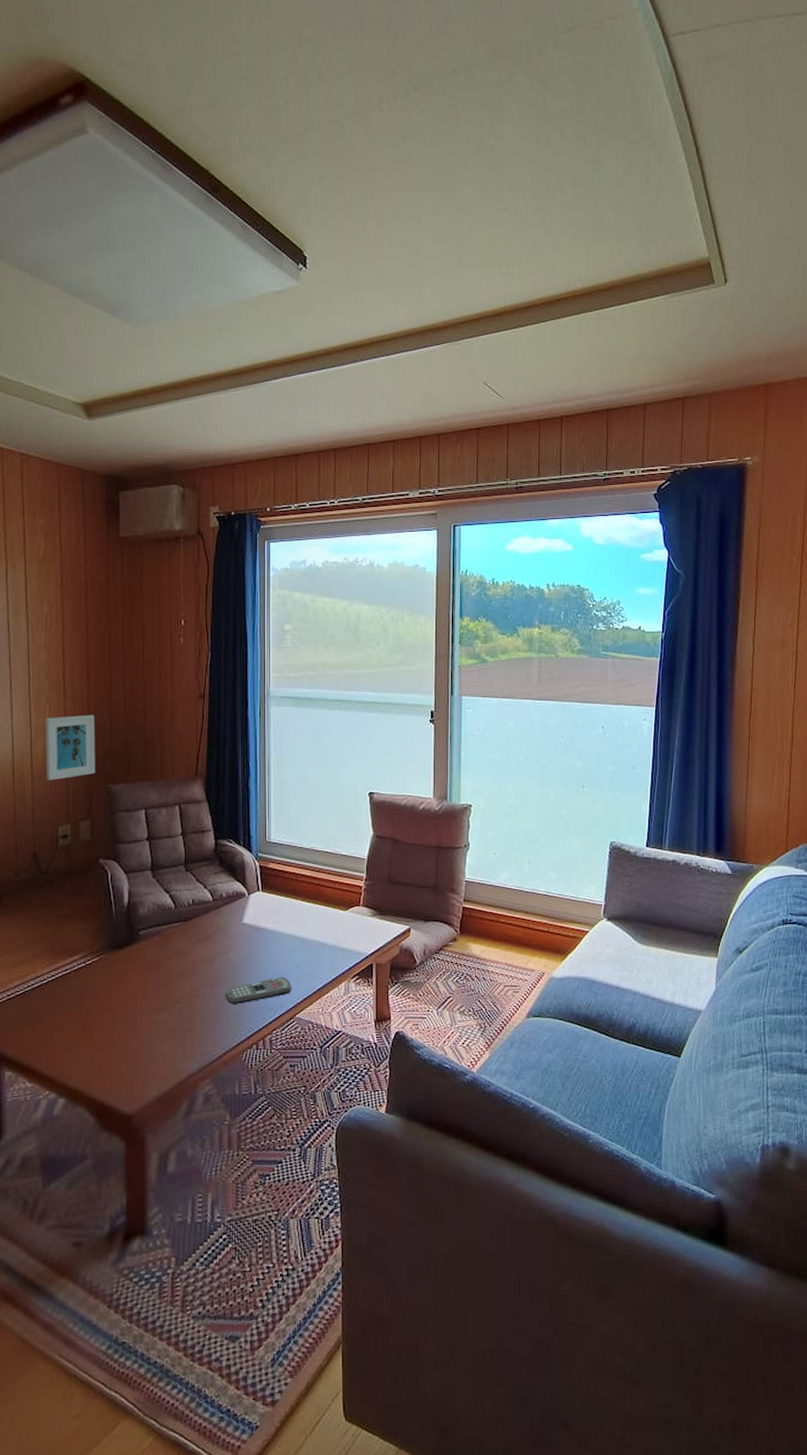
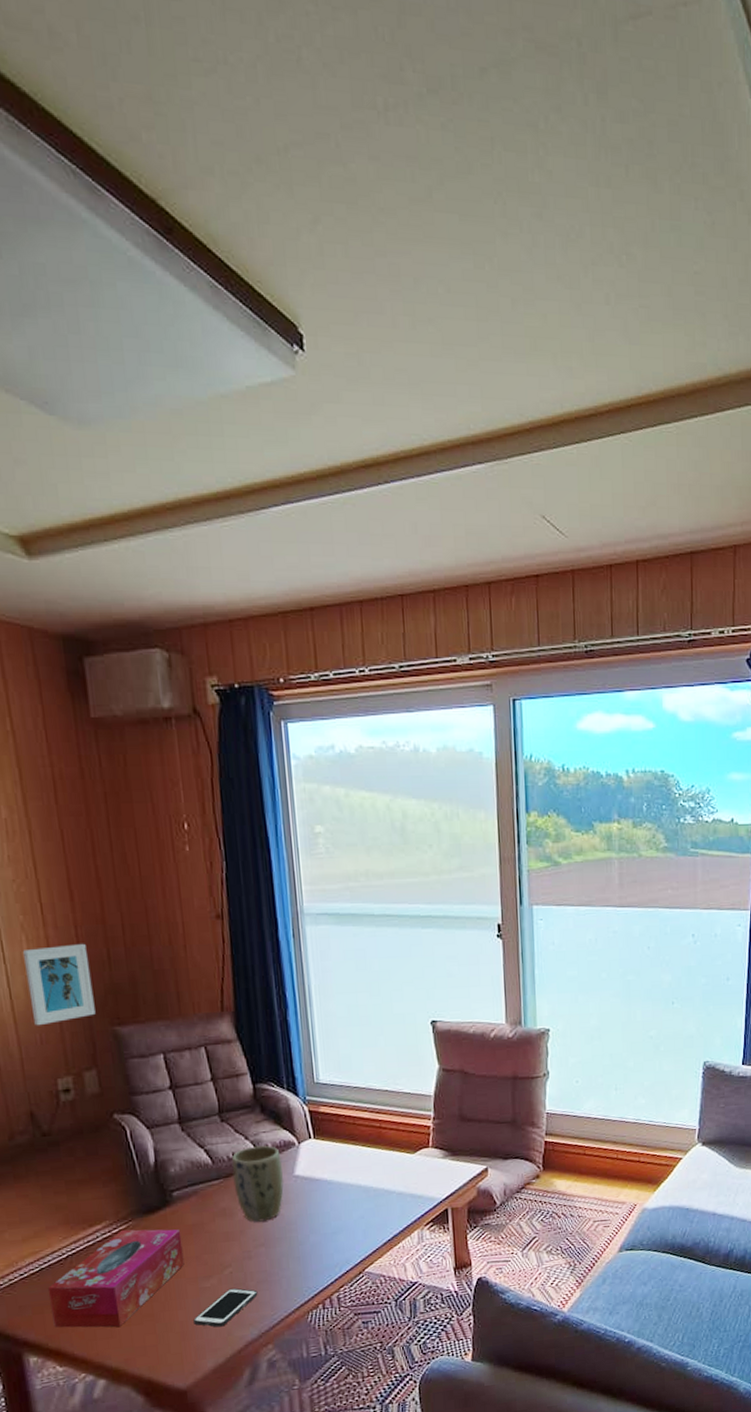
tissue box: none [28,962,143,1051] -> present [47,1229,185,1328]
cell phone: none [145,1022,202,1058] -> present [193,1287,258,1327]
plant pot: none [191,894,232,963] -> present [231,1145,284,1222]
remote control: present [225,976,292,1004] -> none [281,1229,358,1264]

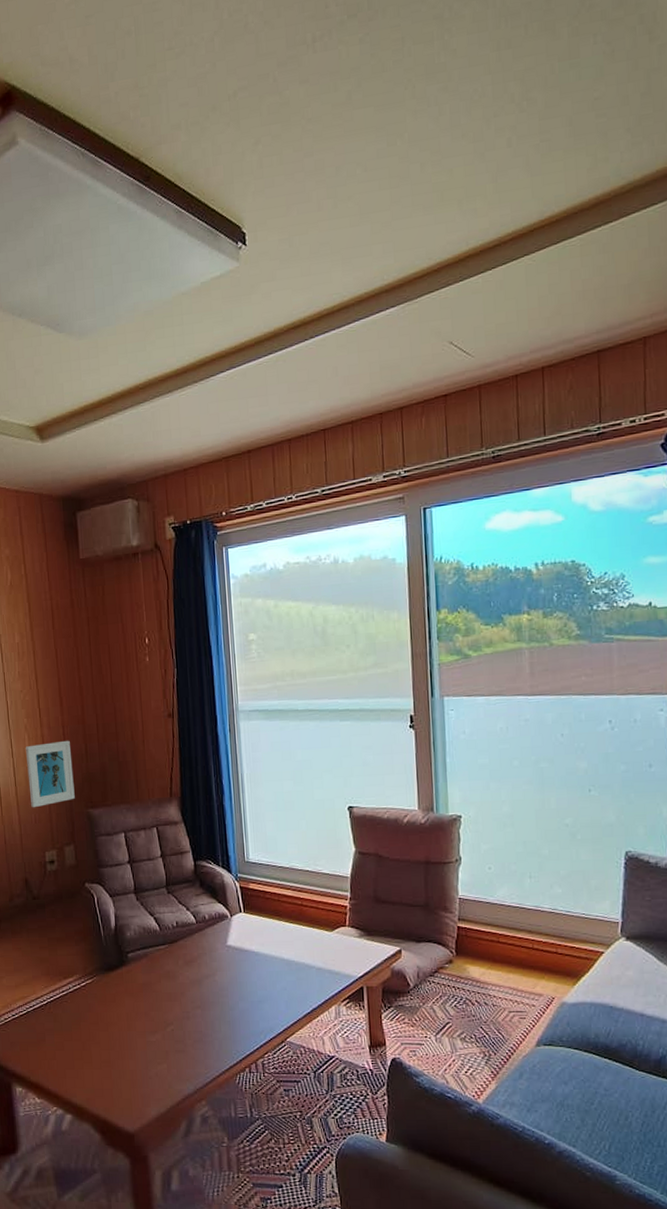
tissue box: present [47,1229,185,1328] -> none [31,984,136,1070]
cell phone: present [193,1287,258,1327] -> none [141,1044,194,1079]
plant pot: present [231,1145,284,1222] -> none [175,916,218,986]

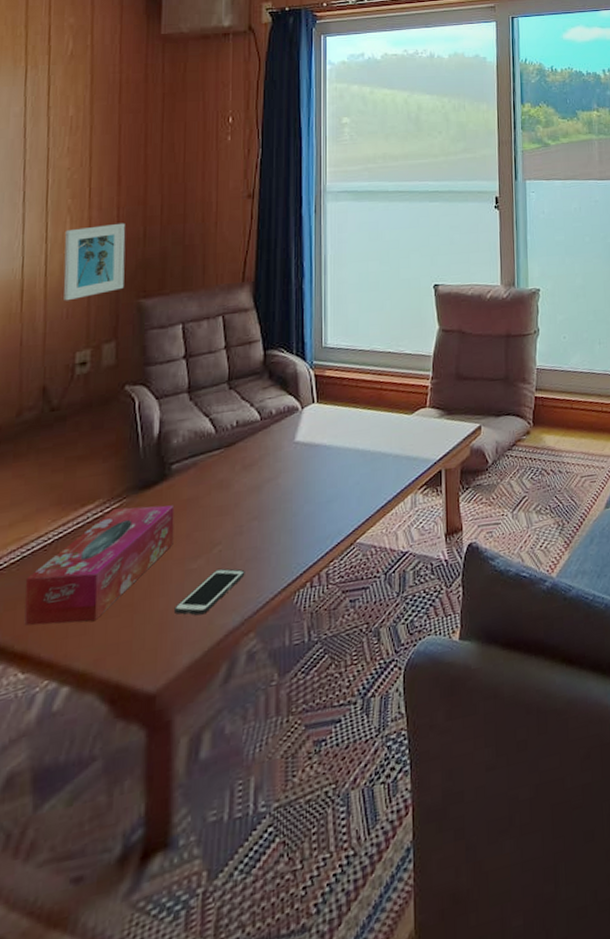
tissue box: none [31,984,136,1070] -> present [24,505,175,626]
cell phone: none [141,1044,194,1079] -> present [174,568,245,616]

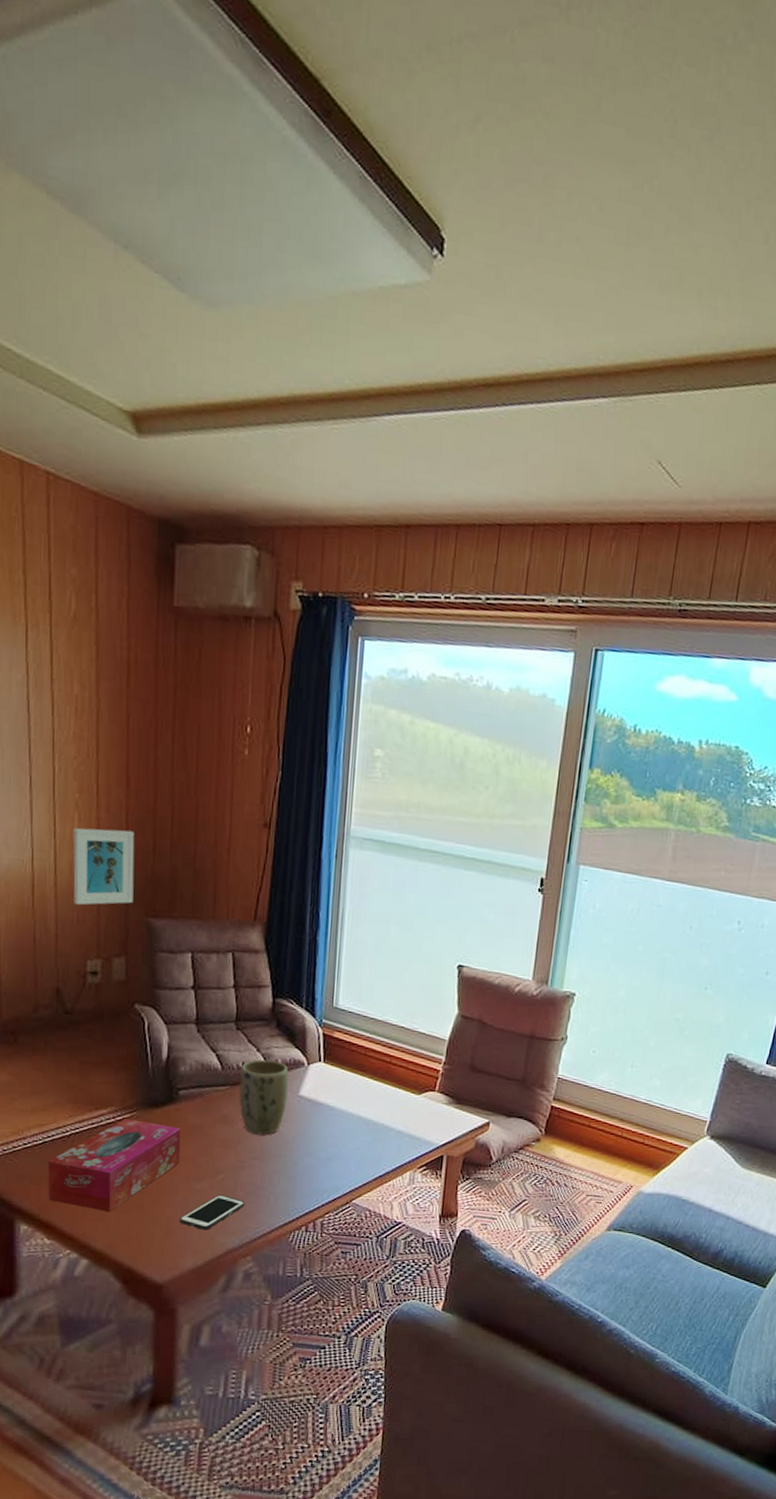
plant pot: none [234,411,283,494] -> present [239,1059,289,1135]

